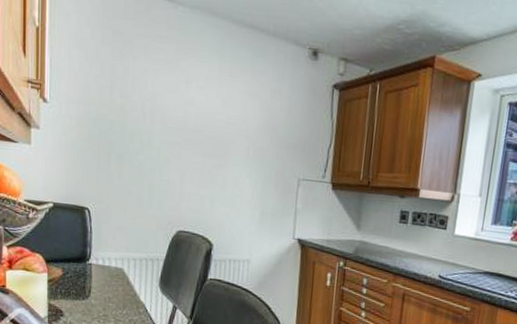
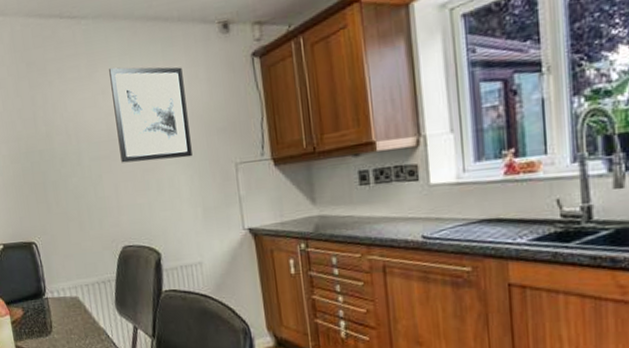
wall art: none [192,60,267,164] -> present [109,67,193,163]

